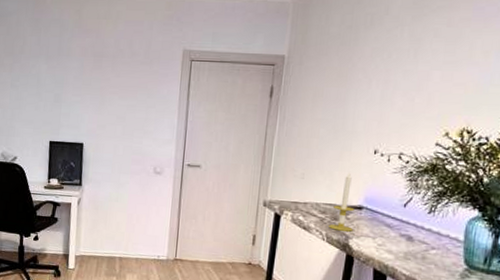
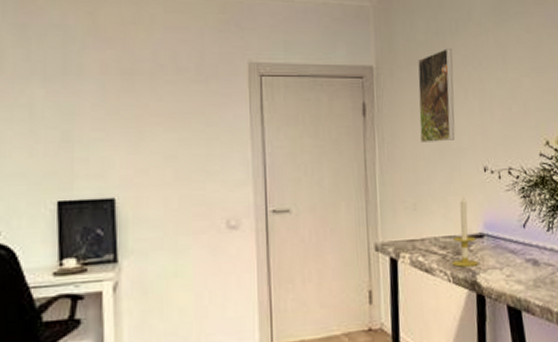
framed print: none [318,41,364,125] -> present [418,49,455,142]

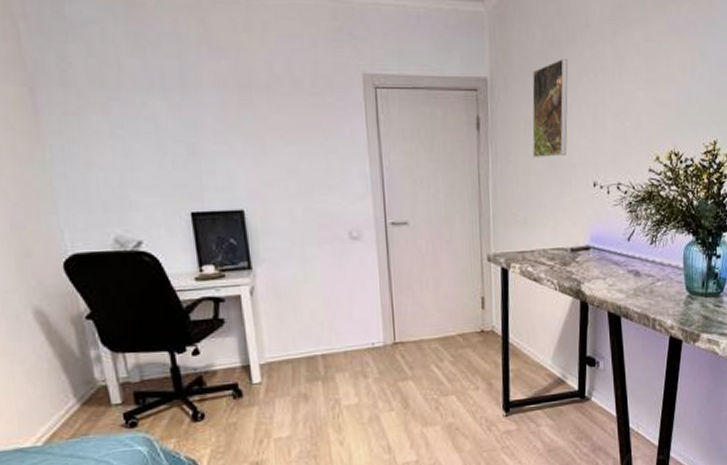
candle: present [452,196,478,267] -> none [559,210,583,277]

